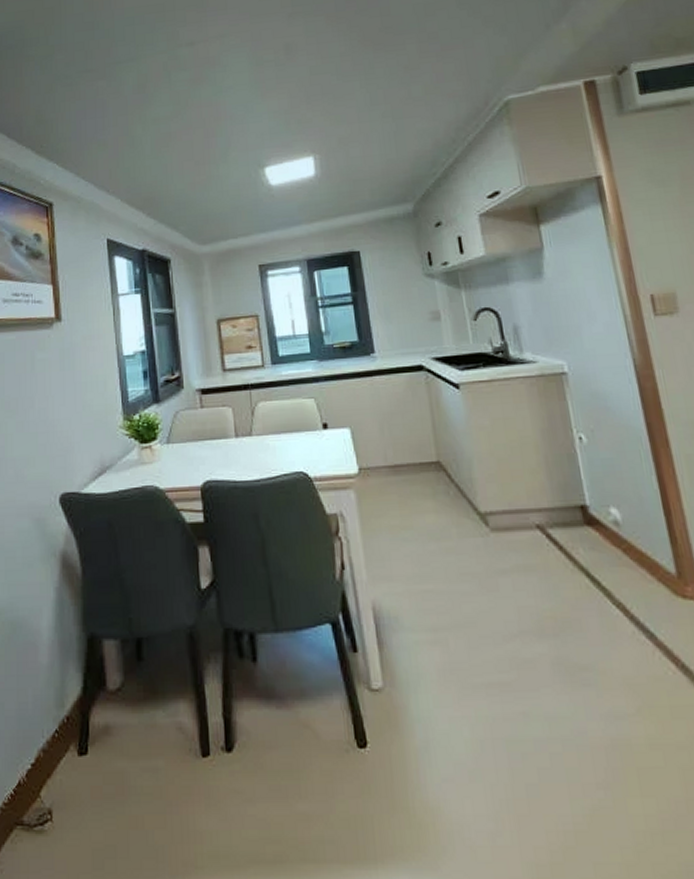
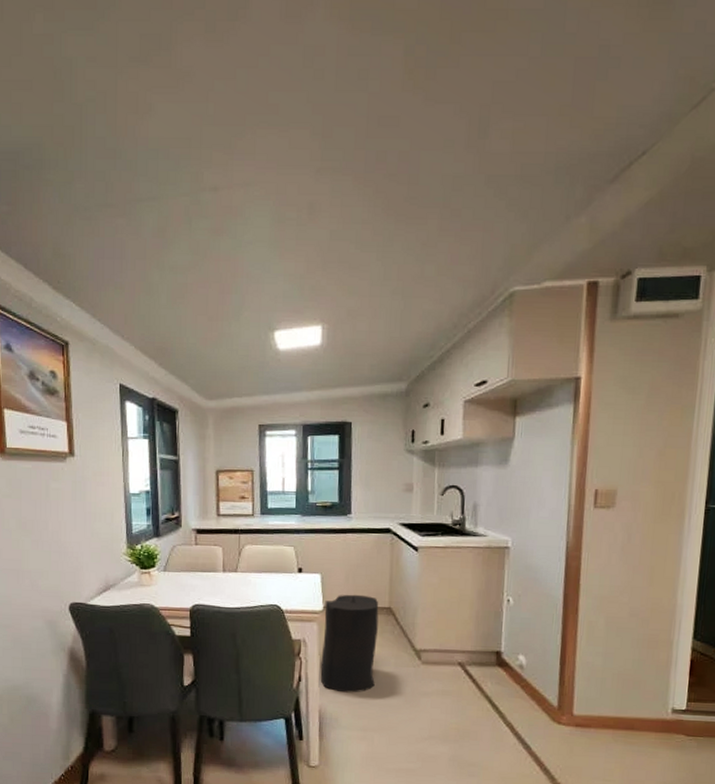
trash can: none [359,449,437,580] -> present [320,594,379,693]

